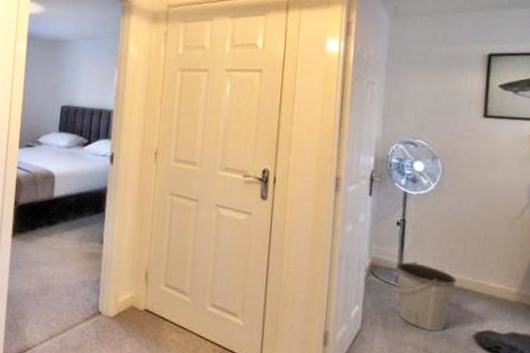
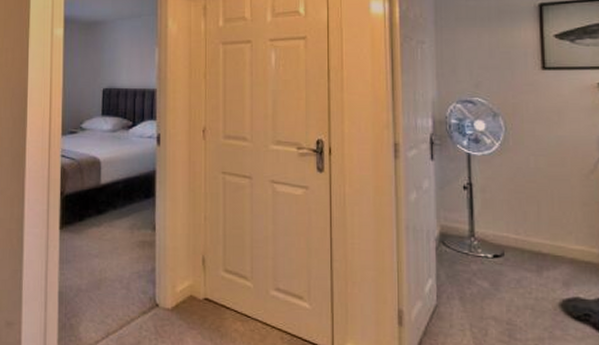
bucket: present [392,260,457,331] -> none [465,226,534,301]

